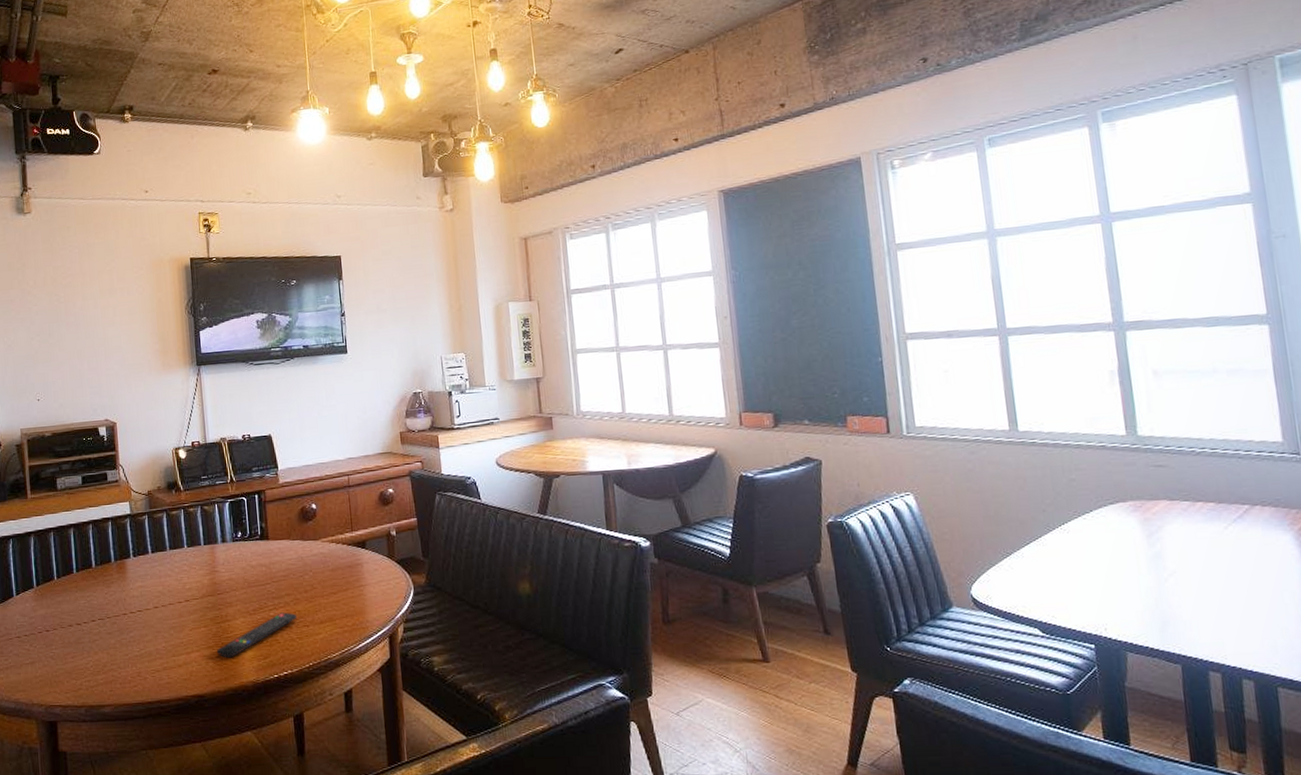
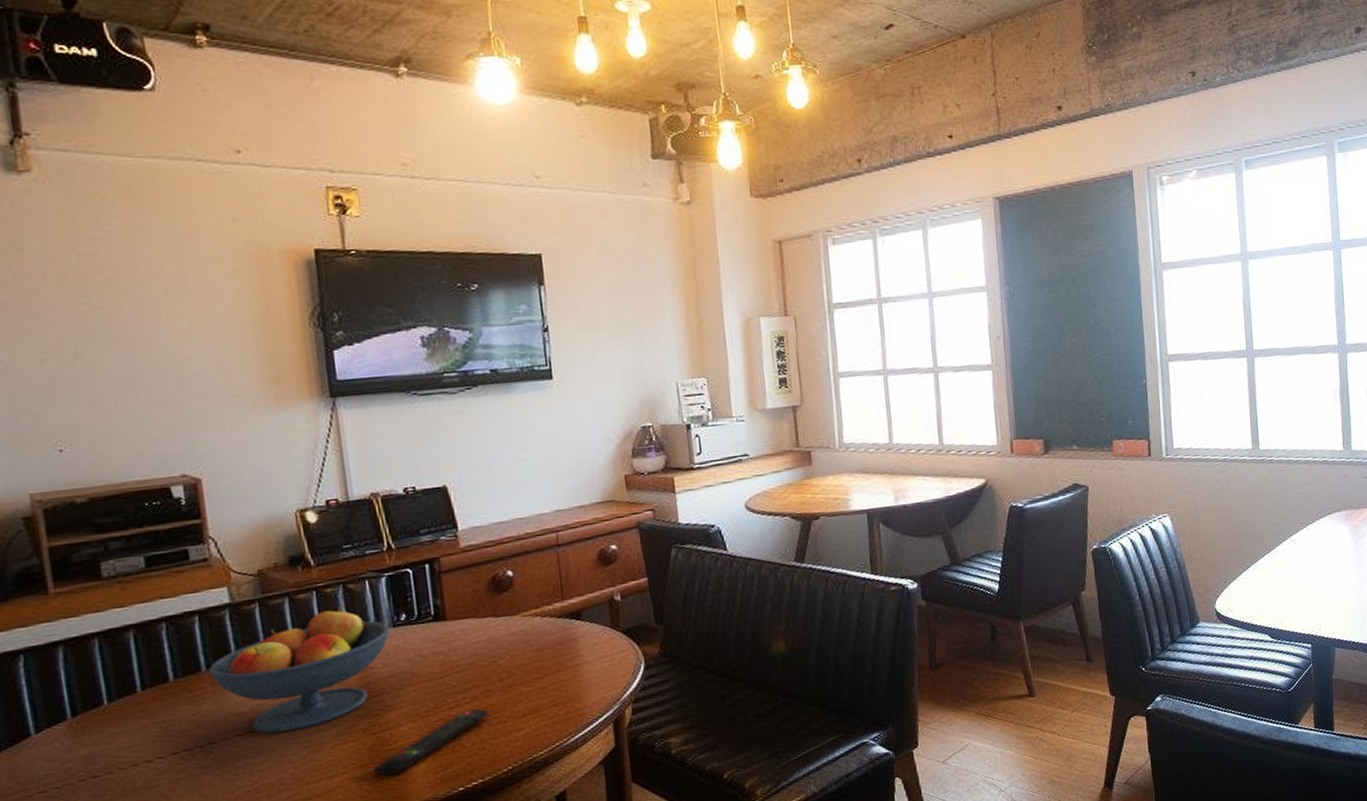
fruit bowl: none [116,522,231,614] -> present [209,606,391,734]

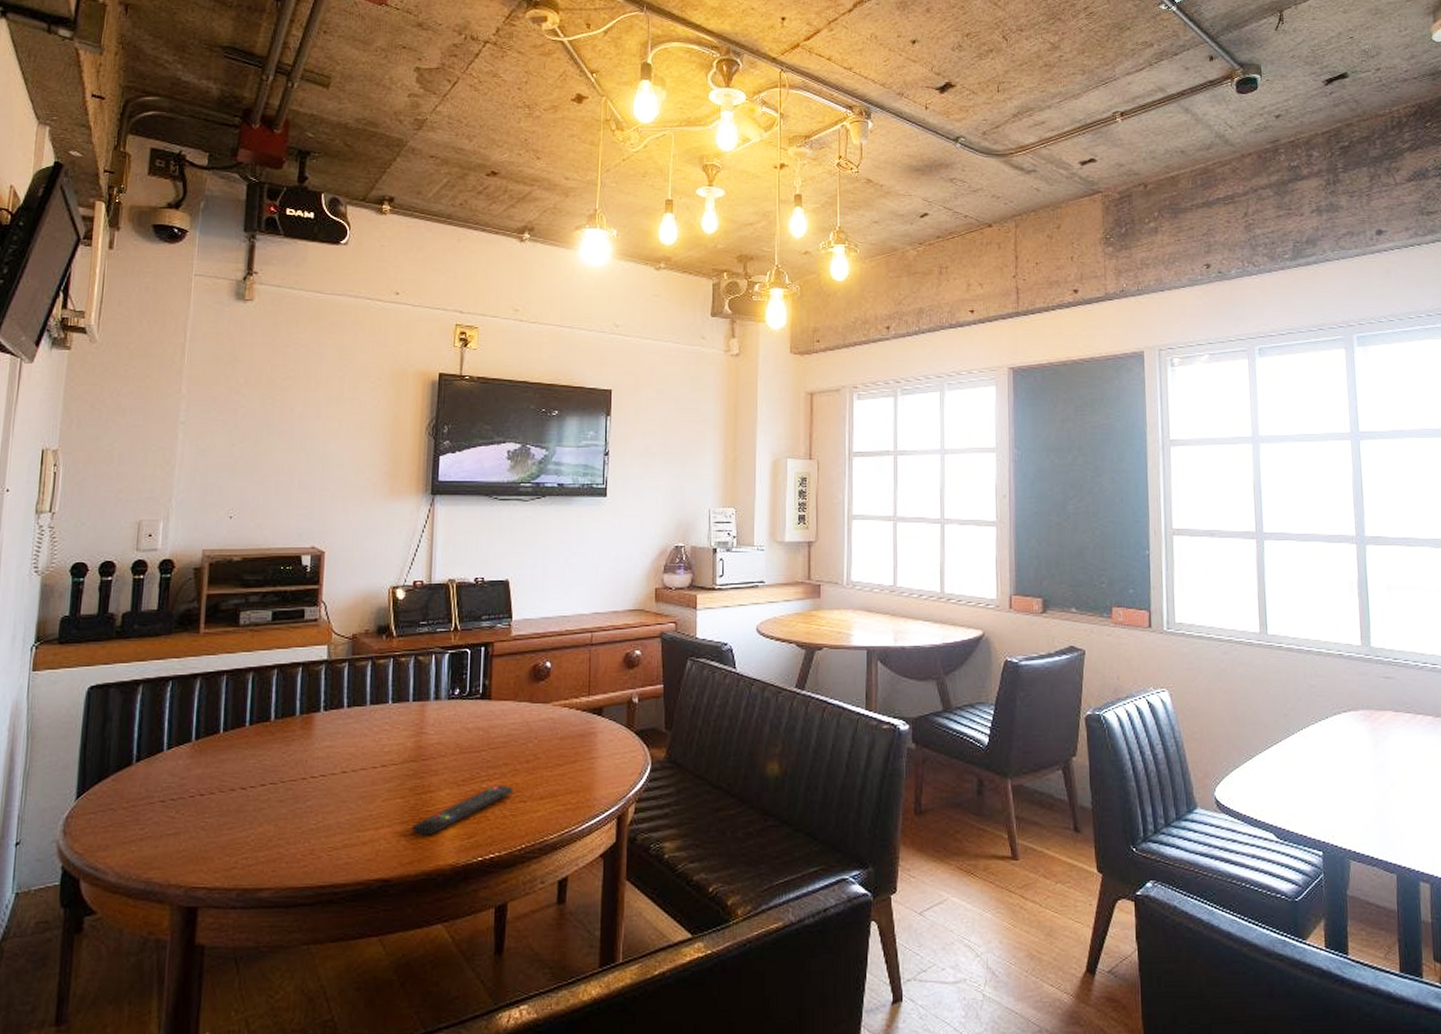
fruit bowl: present [209,606,391,734] -> none [302,674,445,781]

